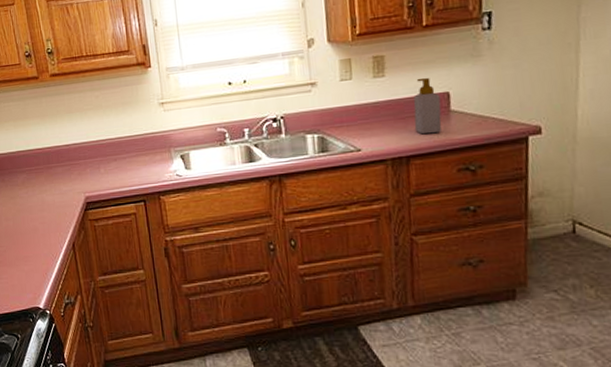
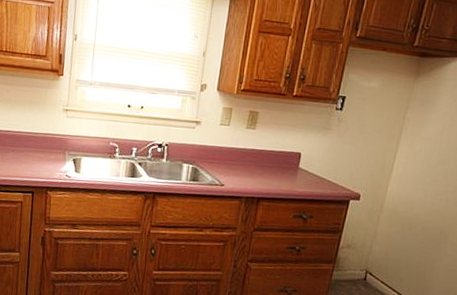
soap bottle: present [413,77,442,135] -> none [268,136,294,184]

